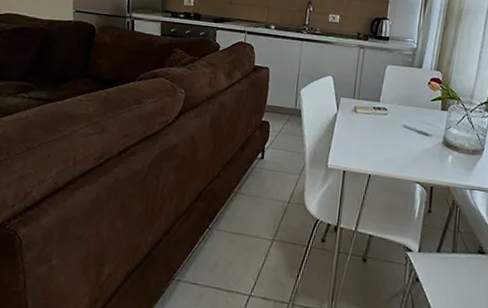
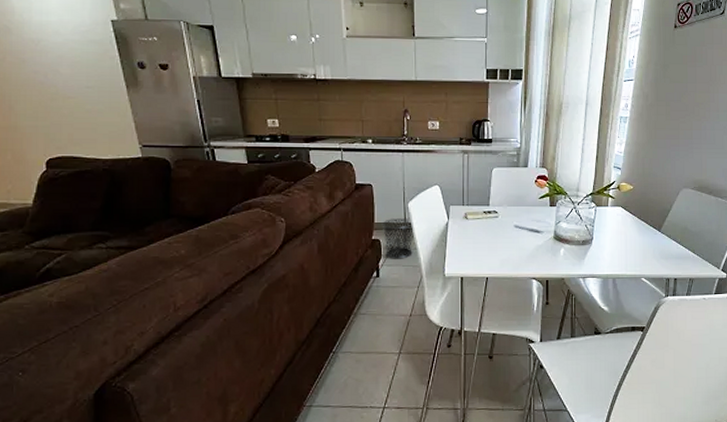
waste bin: none [272,103,303,145] -> present [382,218,414,259]

